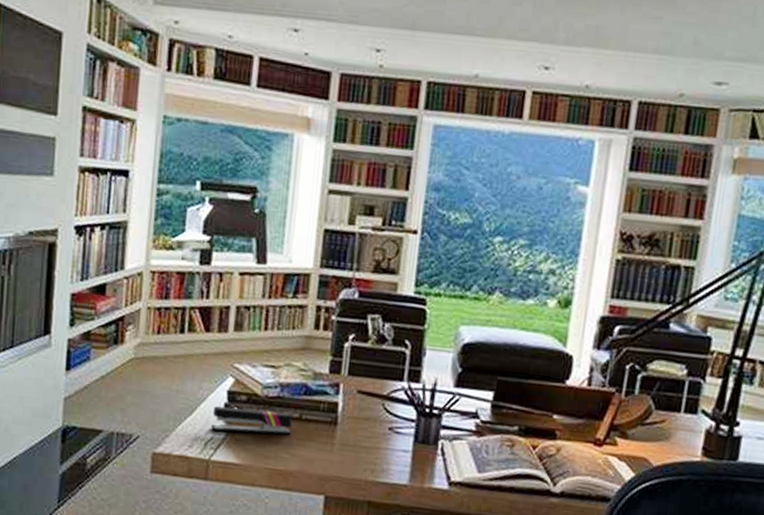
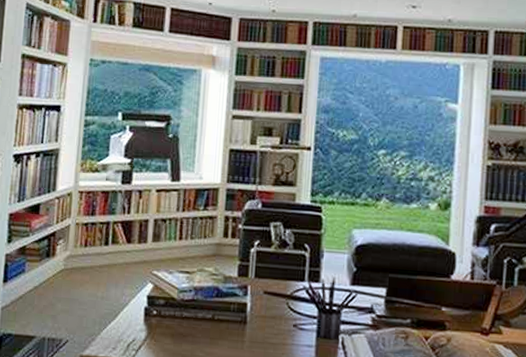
stapler: present [211,406,293,435] -> none [133,310,206,335]

